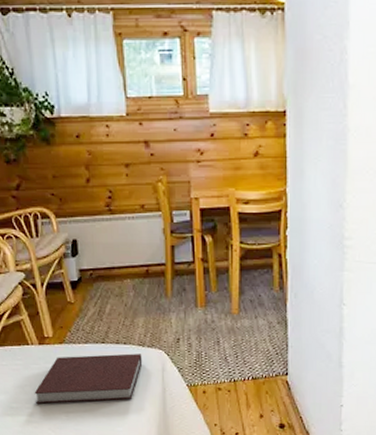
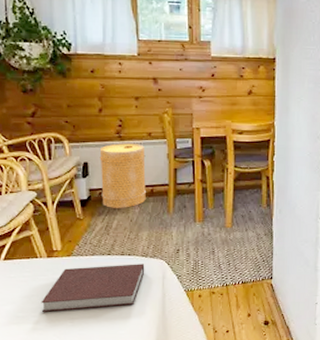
basket: none [89,217,142,291] -> present [99,143,147,208]

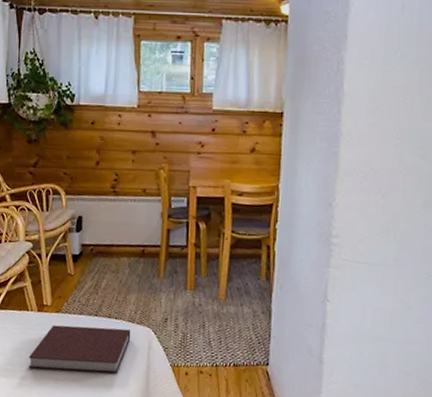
basket: present [99,143,147,208] -> none [93,198,139,268]

